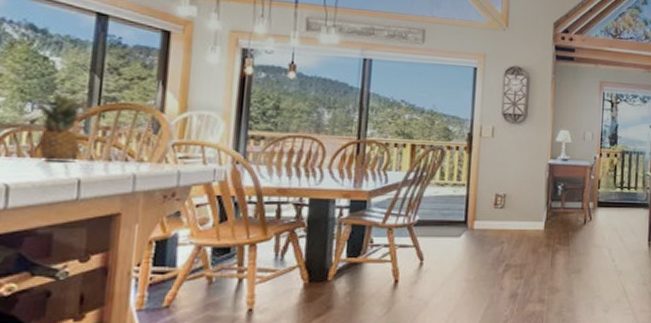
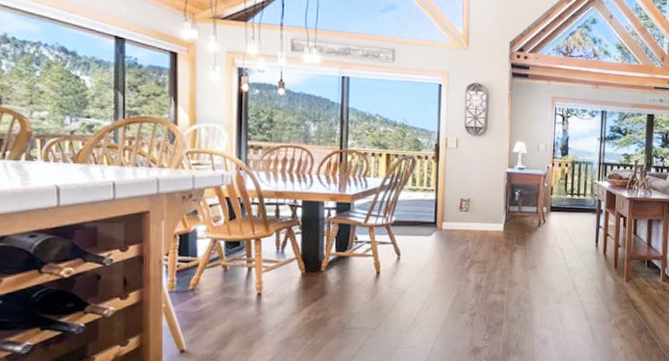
fruit: present [36,92,92,161] -> none [73,107,118,166]

